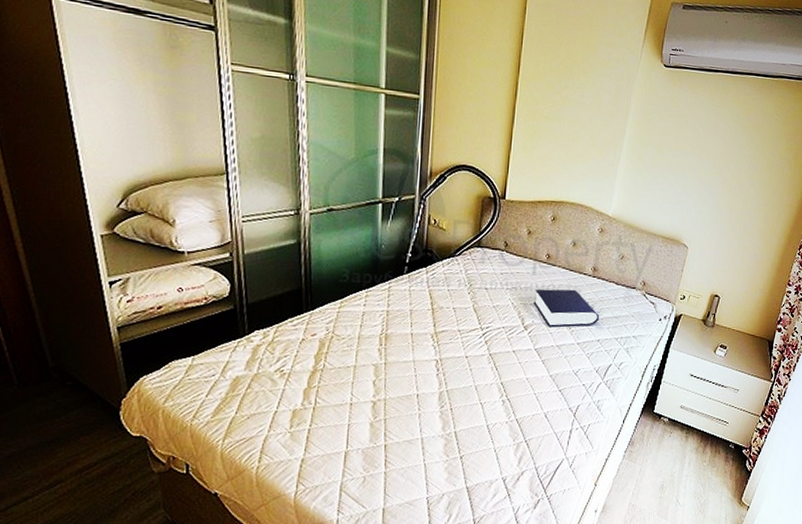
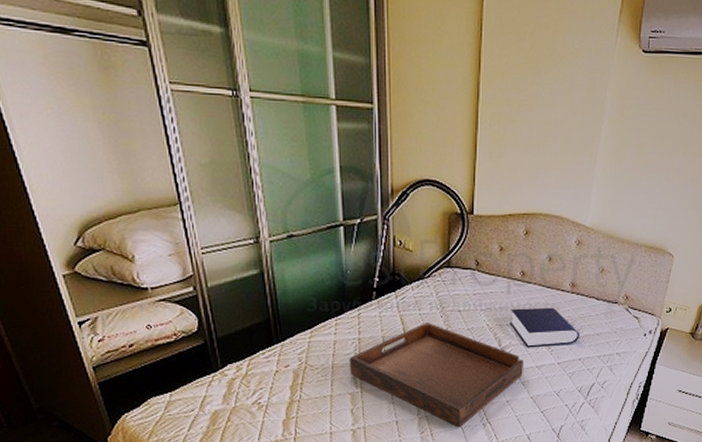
serving tray: none [375,298,545,404] -> present [349,323,523,428]

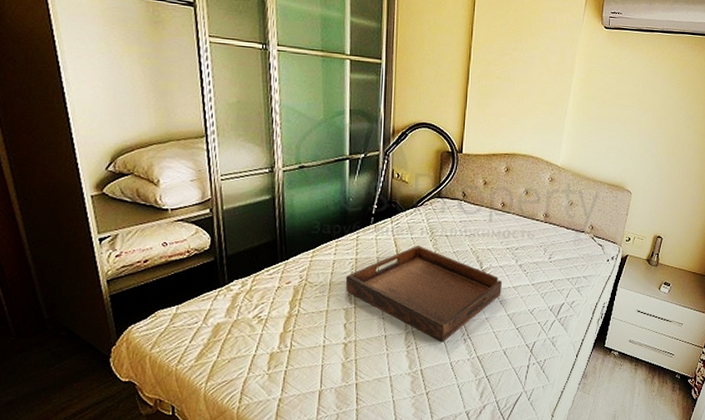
book: present [509,307,581,348] -> none [490,234,552,270]

